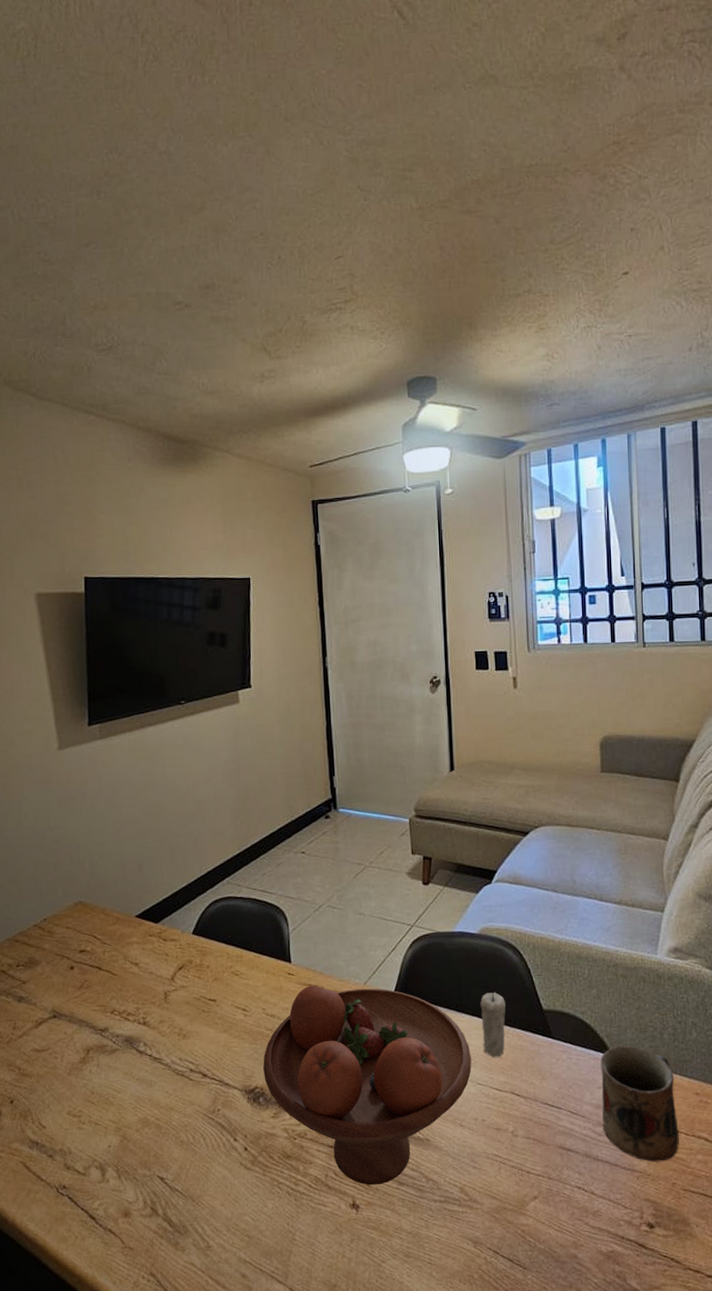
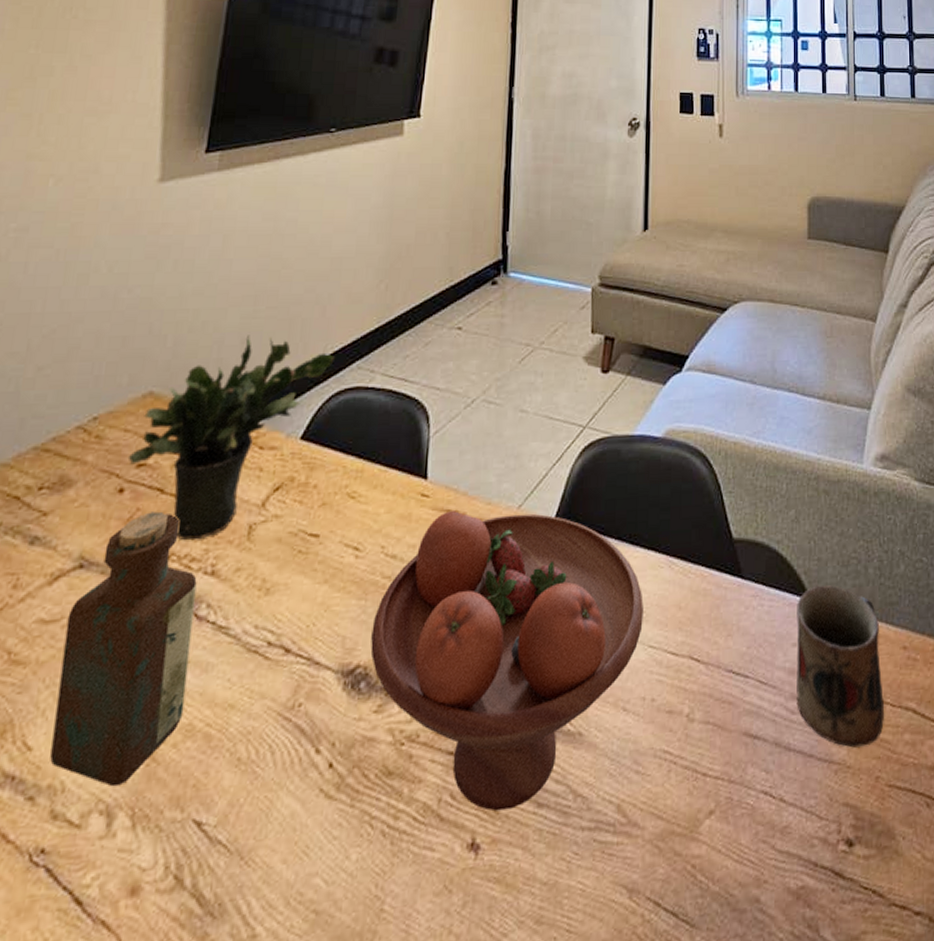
bottle: none [52,982,140,1153] -> present [50,511,197,787]
potted plant: none [72,860,209,1002] -> present [127,335,335,541]
candle: present [480,990,506,1058] -> none [659,514,690,608]

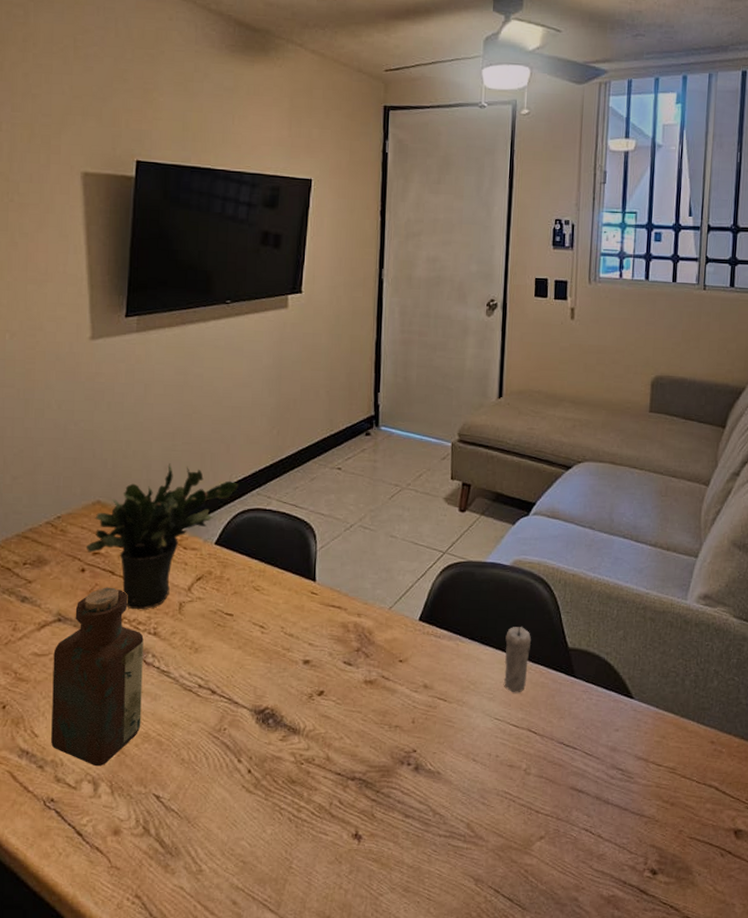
fruit bowl: present [370,511,643,812] -> none [276,606,491,816]
candle: none [659,514,690,608] -> present [504,625,532,693]
mug: present [797,585,885,748] -> none [616,689,691,808]

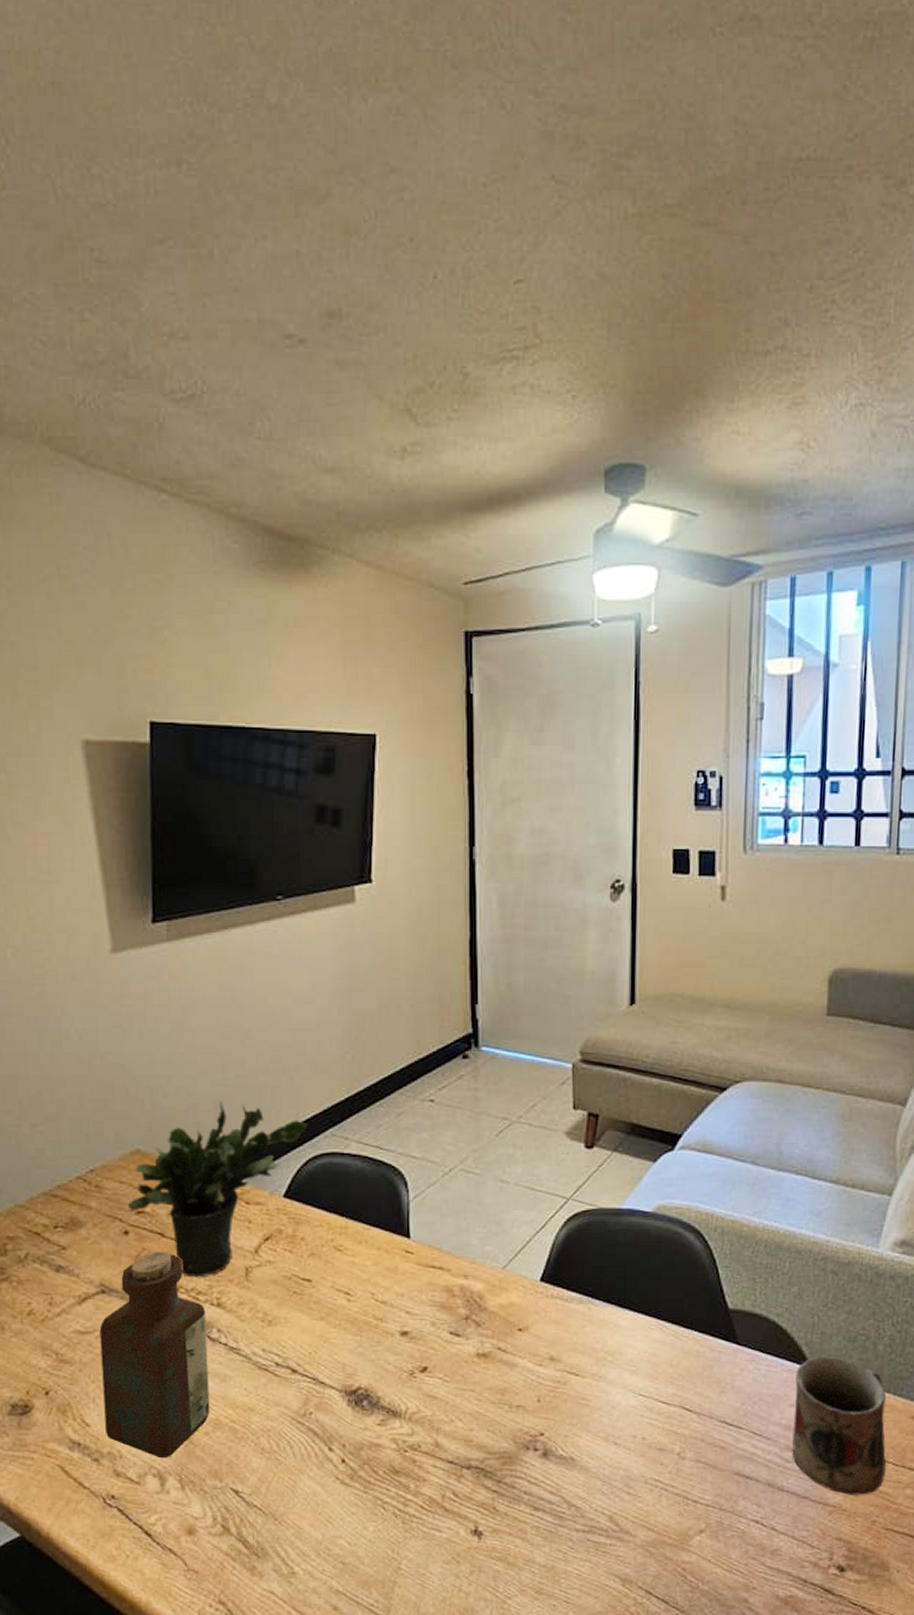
candle: present [504,625,532,693] -> none [649,1283,682,1364]
mug: none [616,689,691,808] -> present [792,1356,887,1495]

